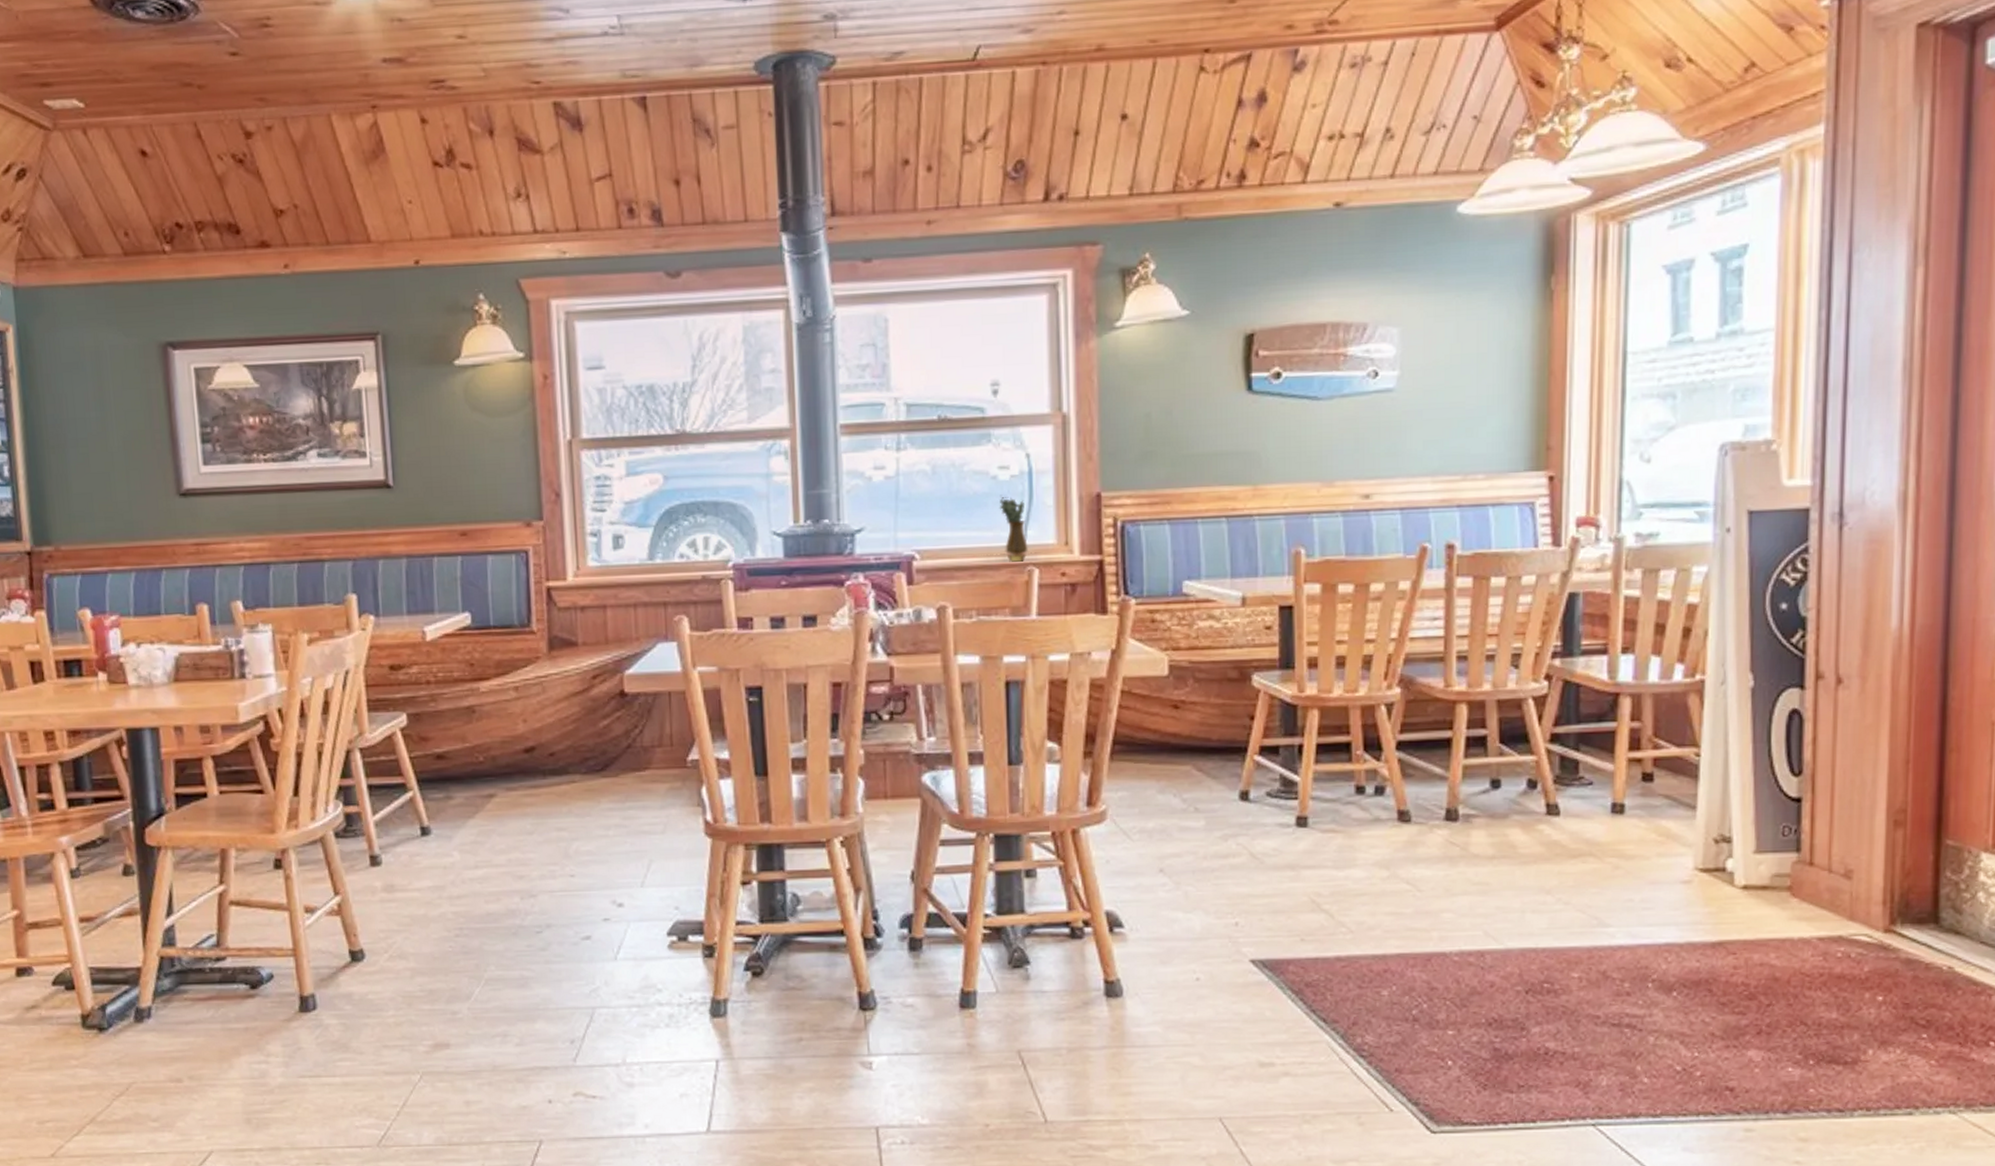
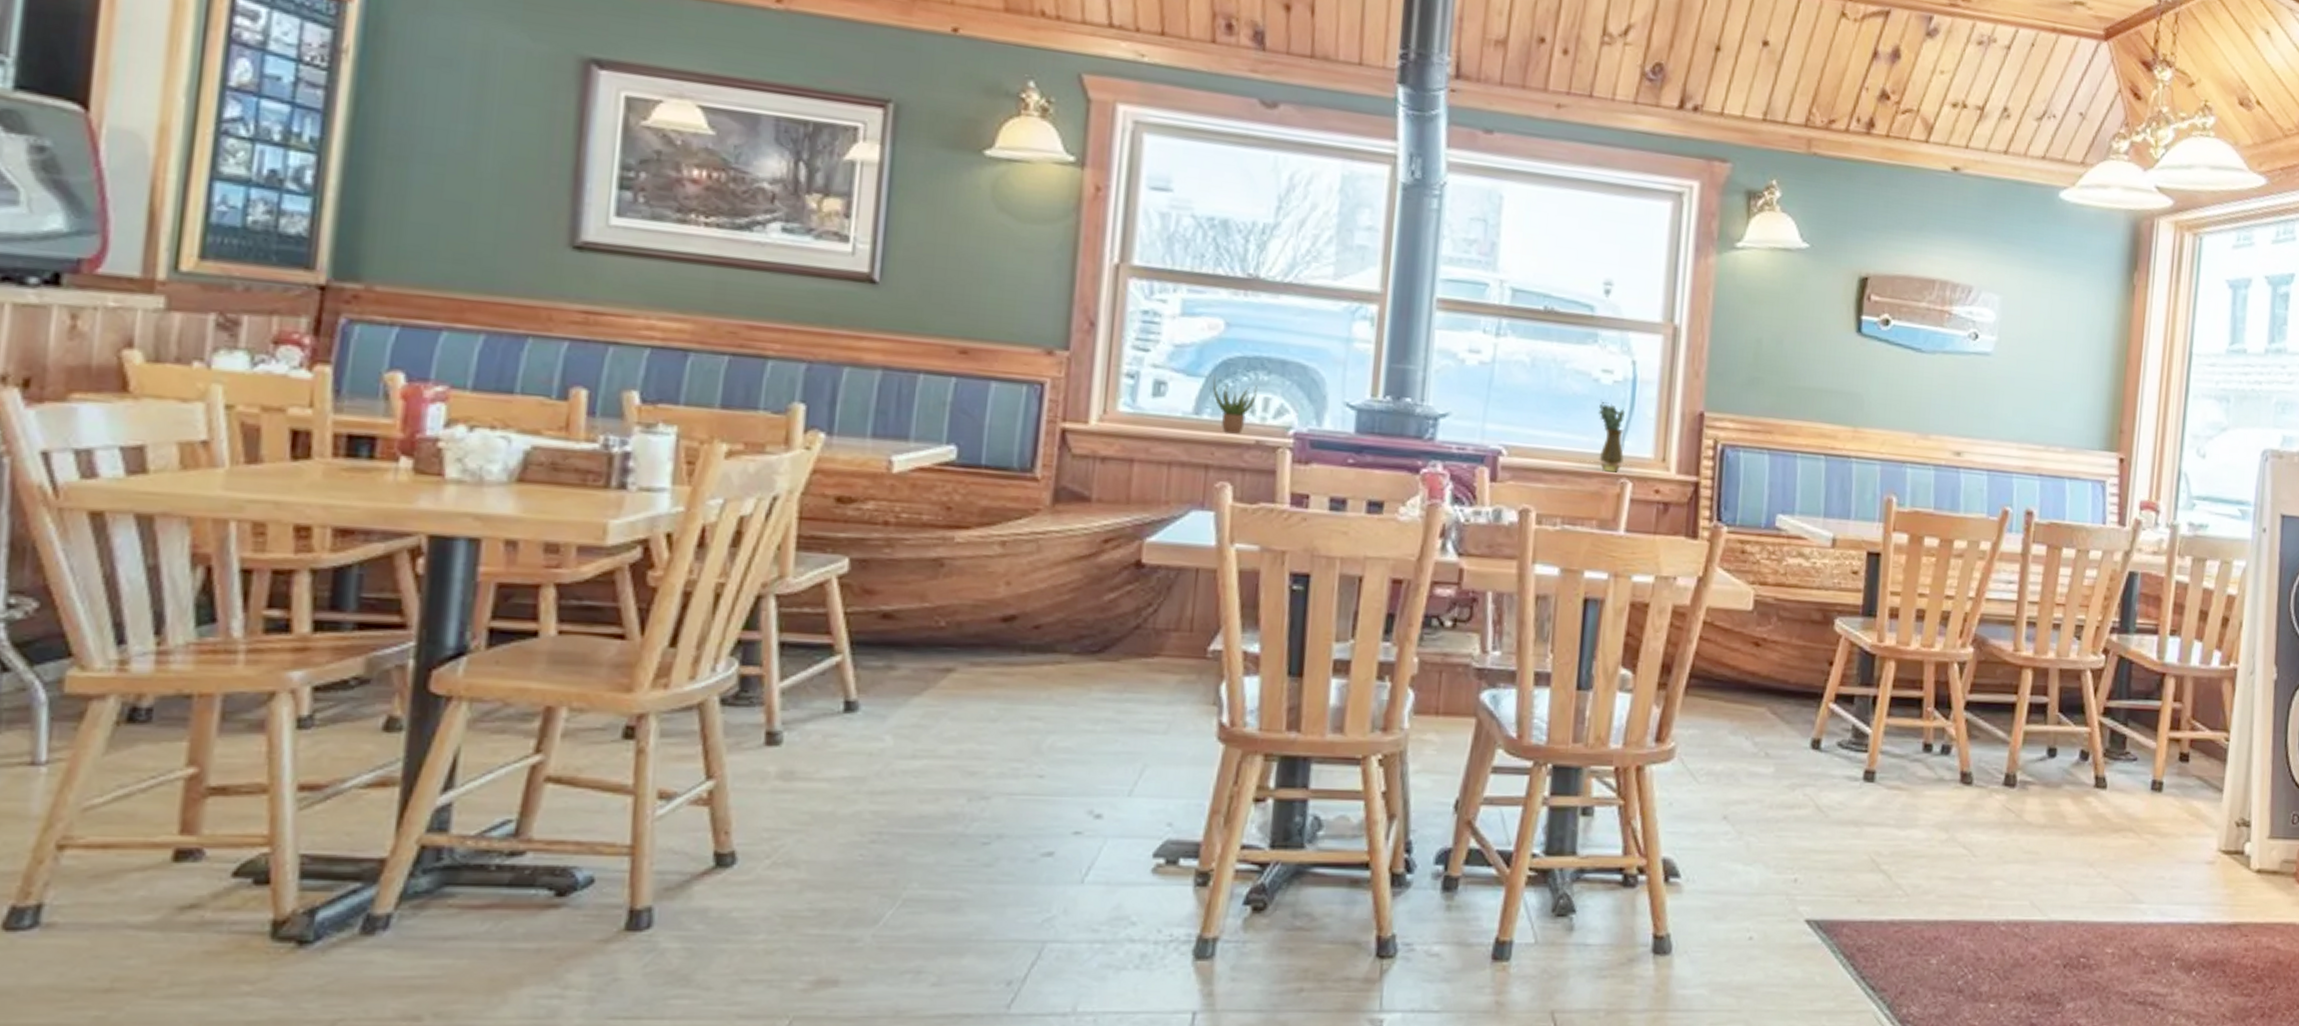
potted plant: none [659,523,698,574] -> present [1212,374,1257,434]

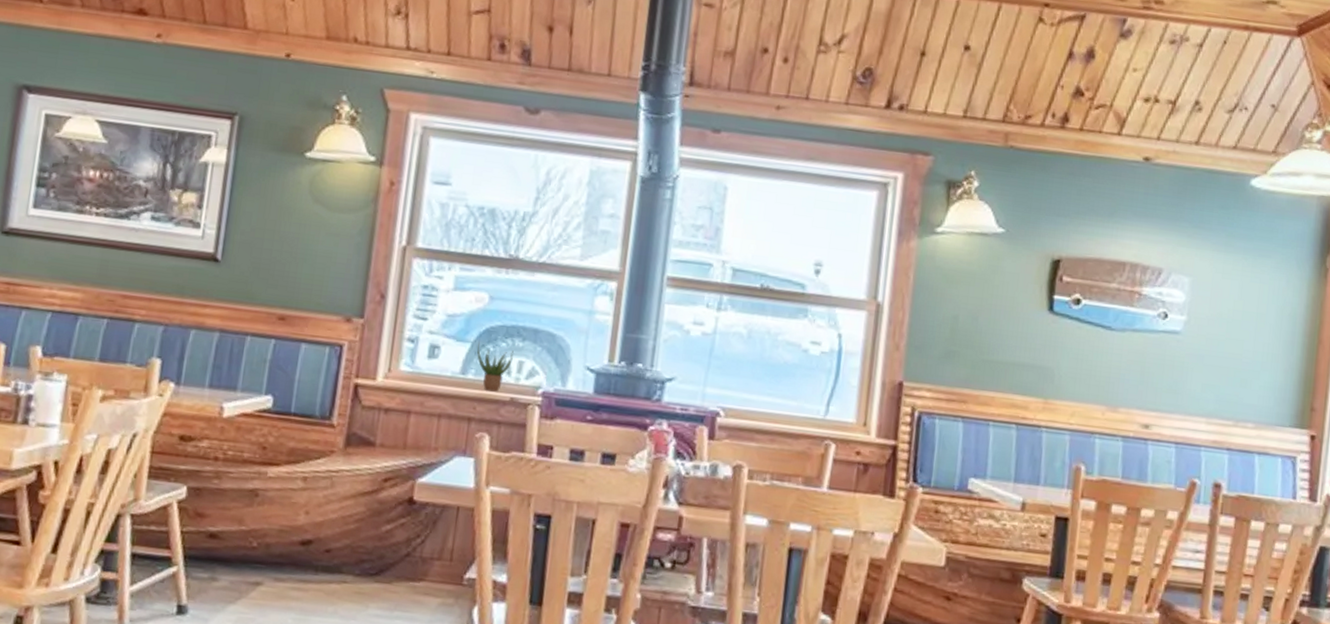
vase: present [1598,399,1625,473] -> none [806,368,831,435]

